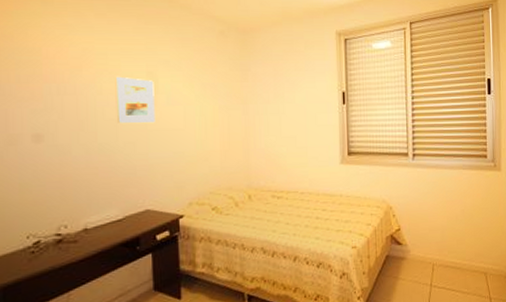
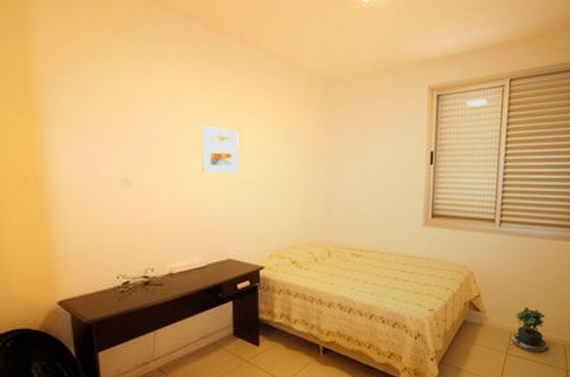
potted plant: none [430,237,470,282] -> present [507,307,548,352]

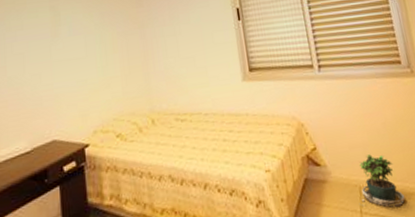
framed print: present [200,124,239,175] -> none [22,13,59,57]

